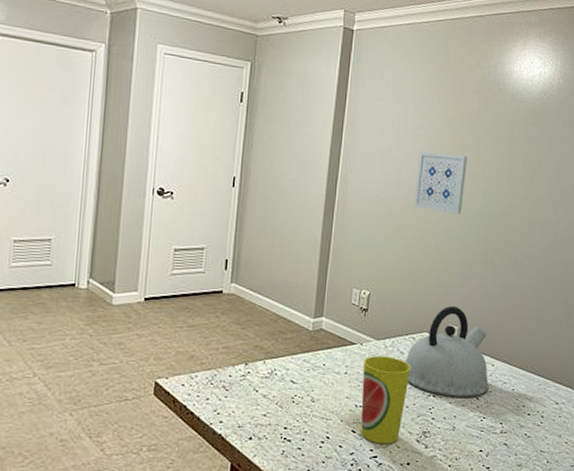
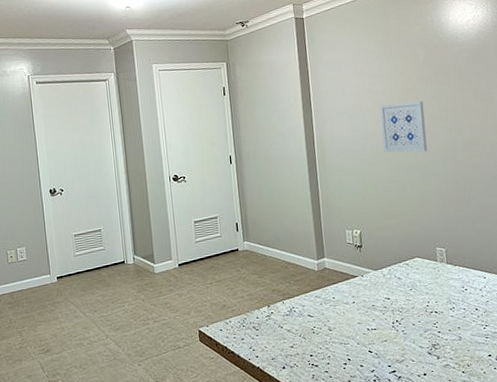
cup: present [361,356,412,444] -> none [367,283,412,360]
kettle: present [405,305,489,397] -> none [404,230,486,311]

